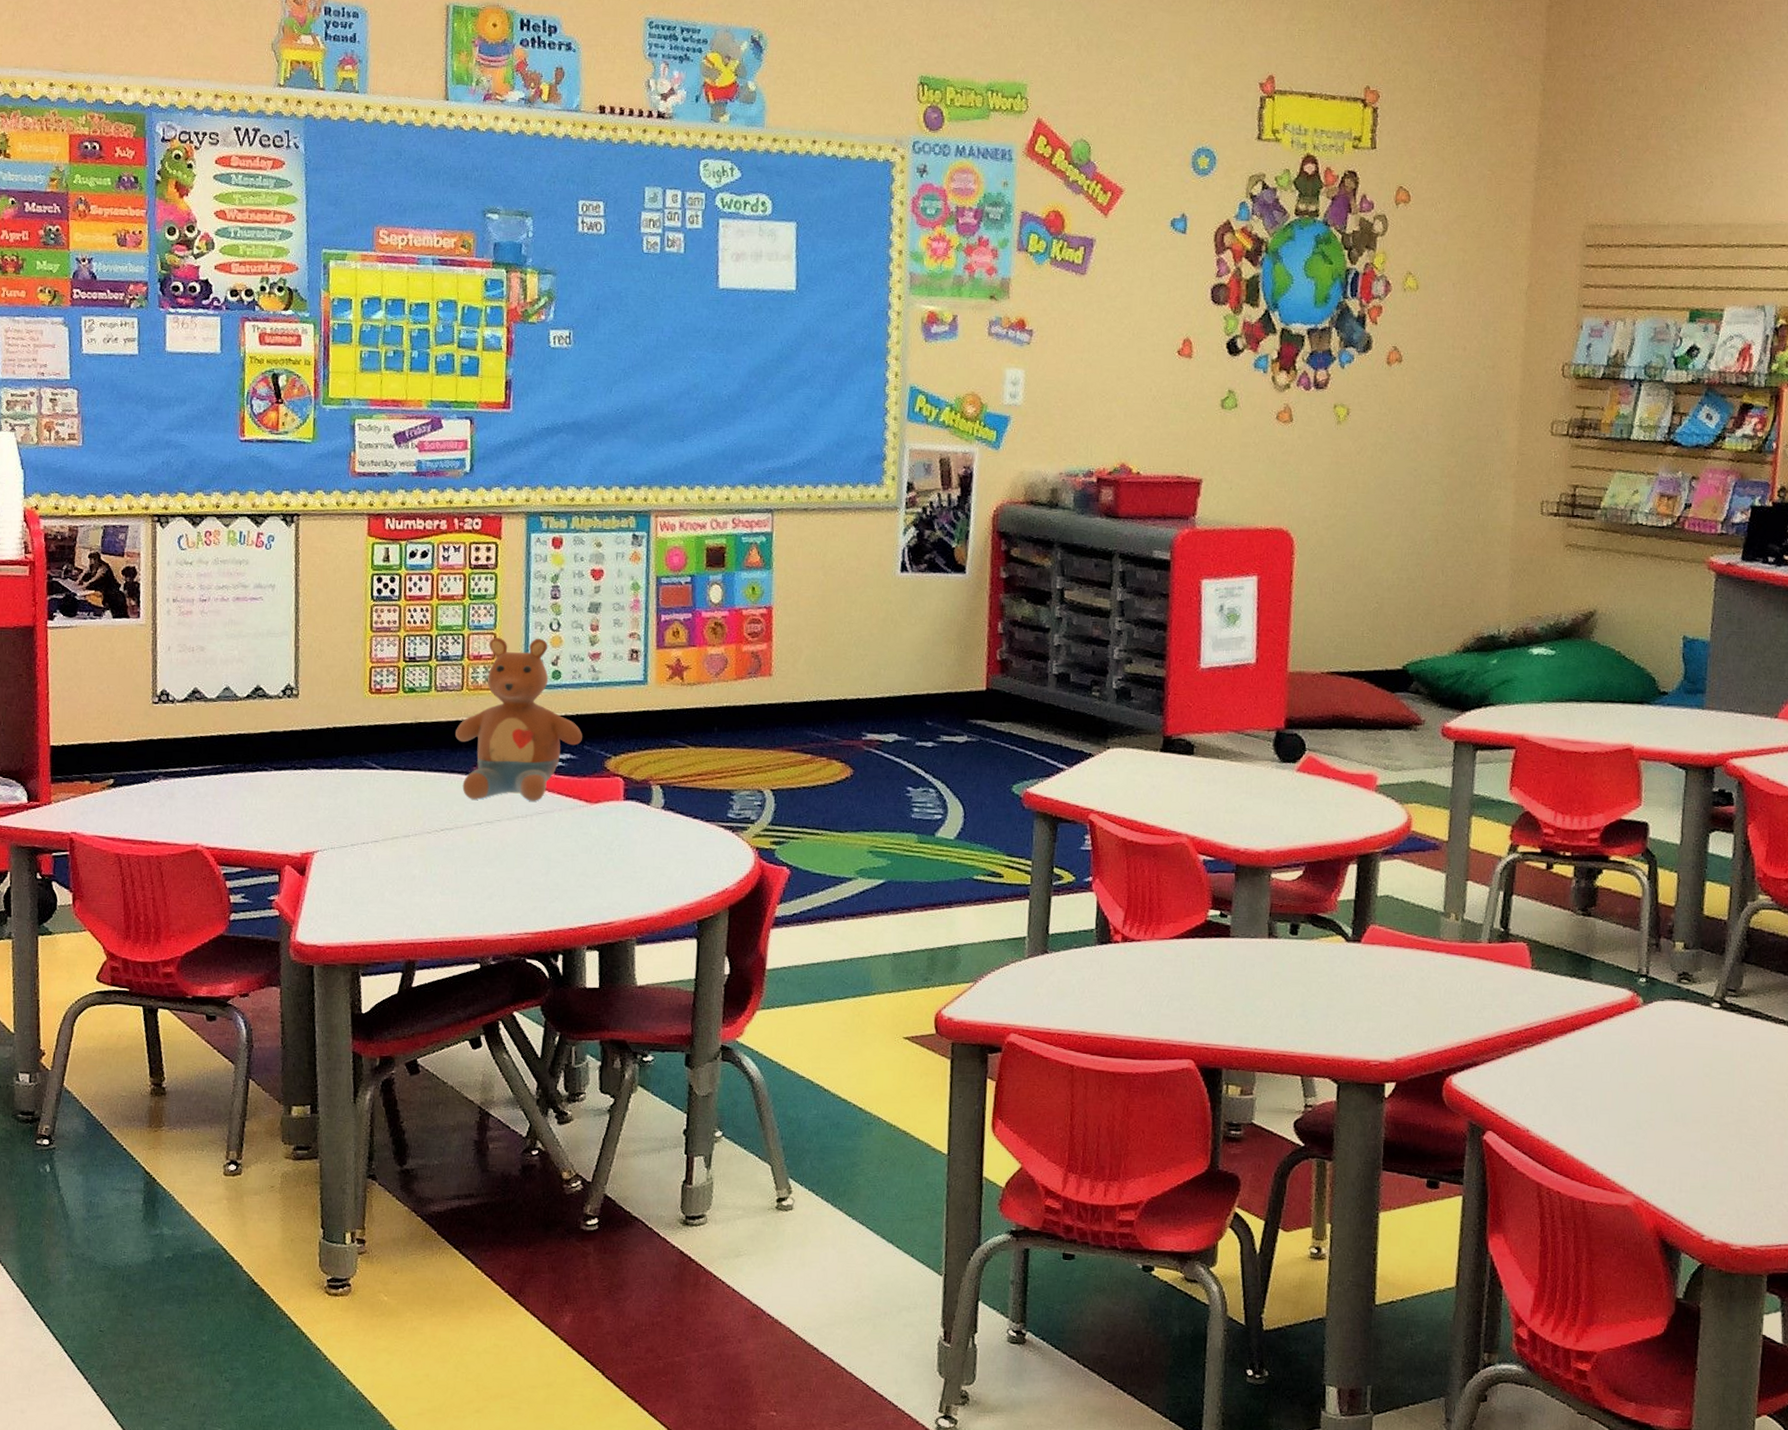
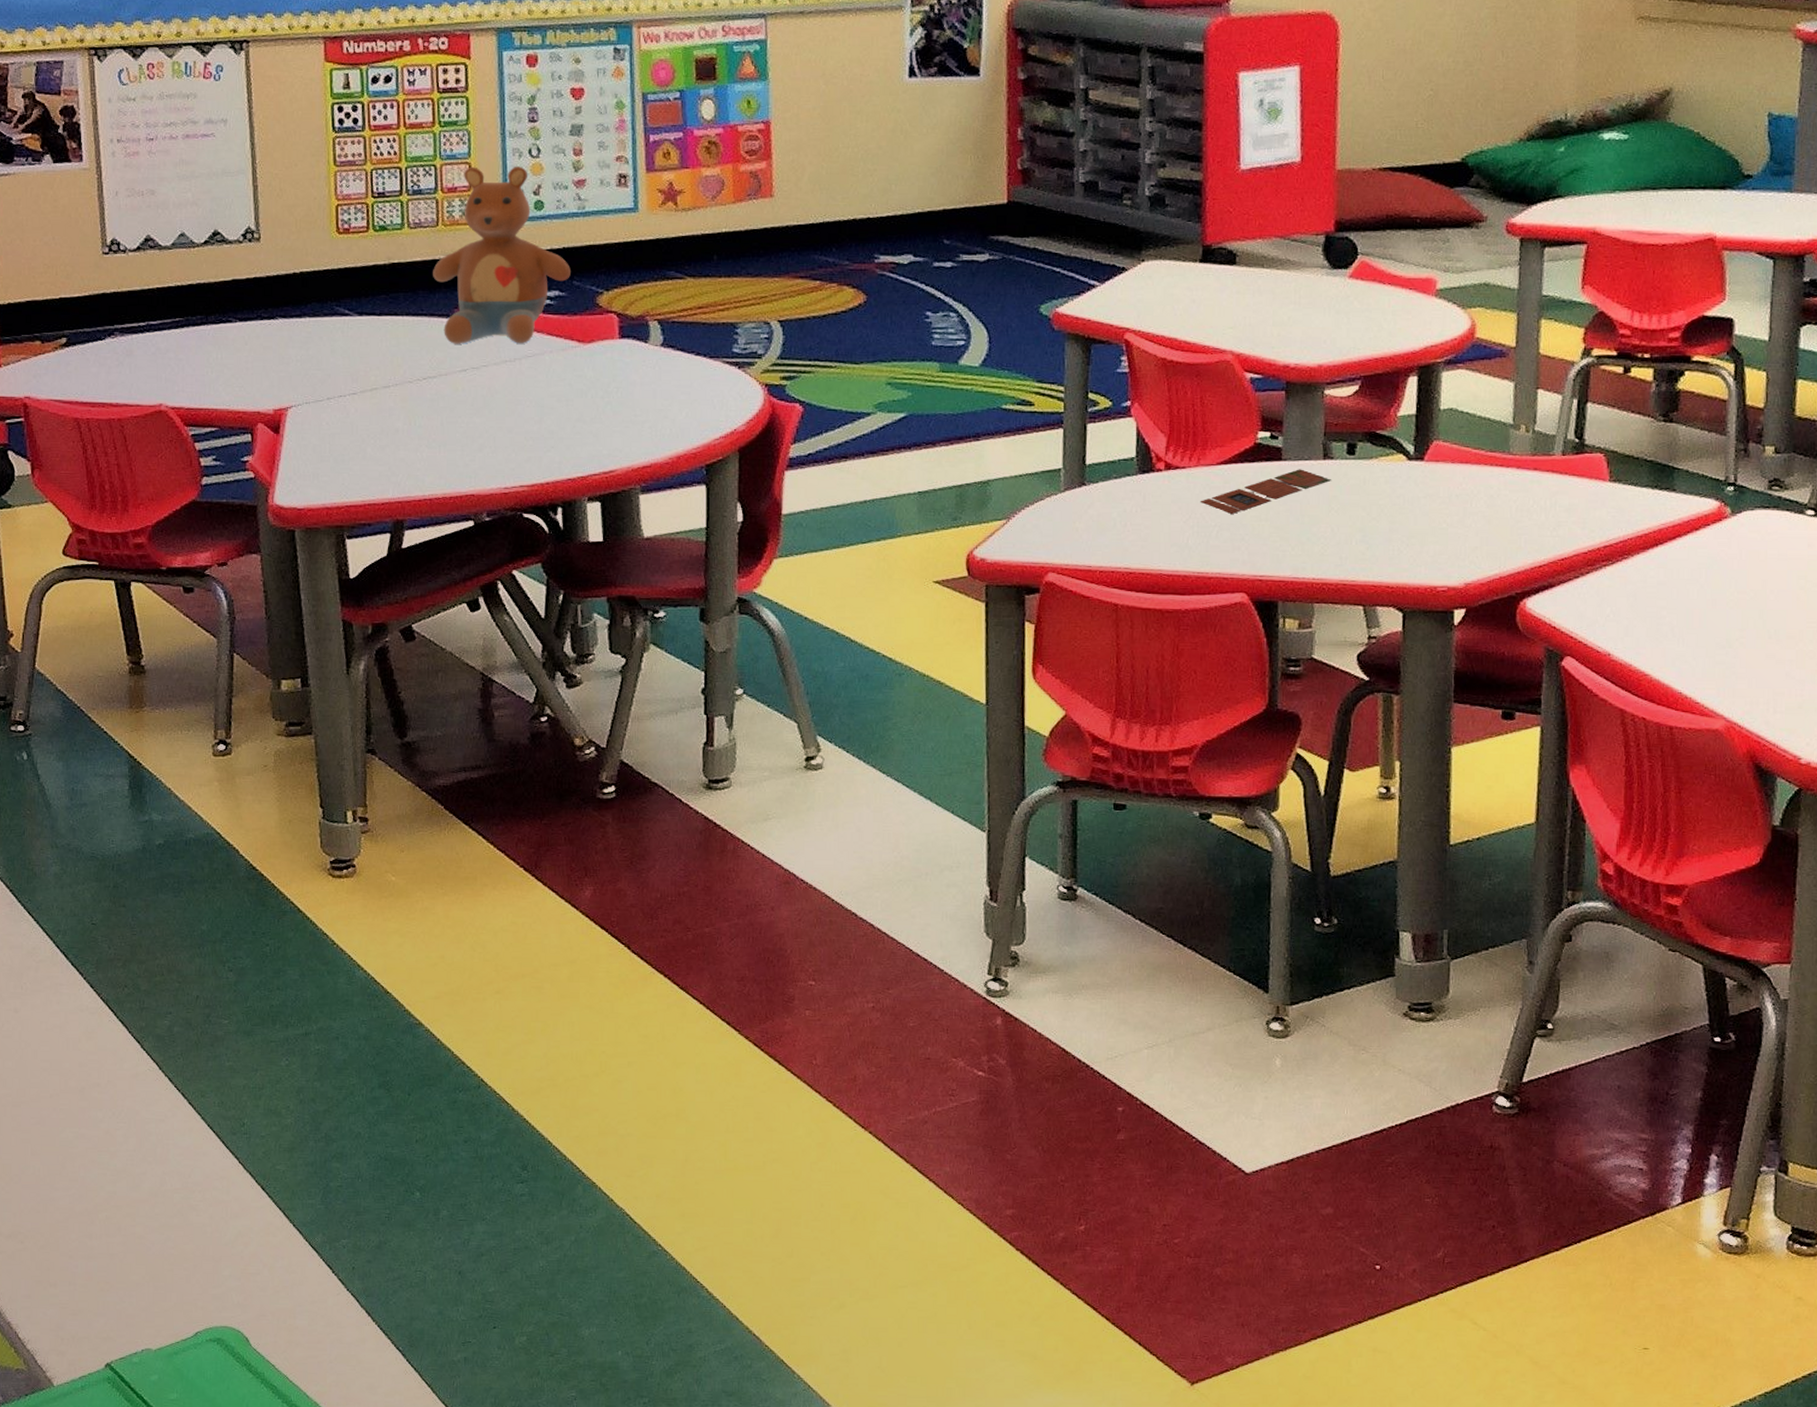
papers: none [1153,946,1275,985] -> present [1200,469,1331,514]

